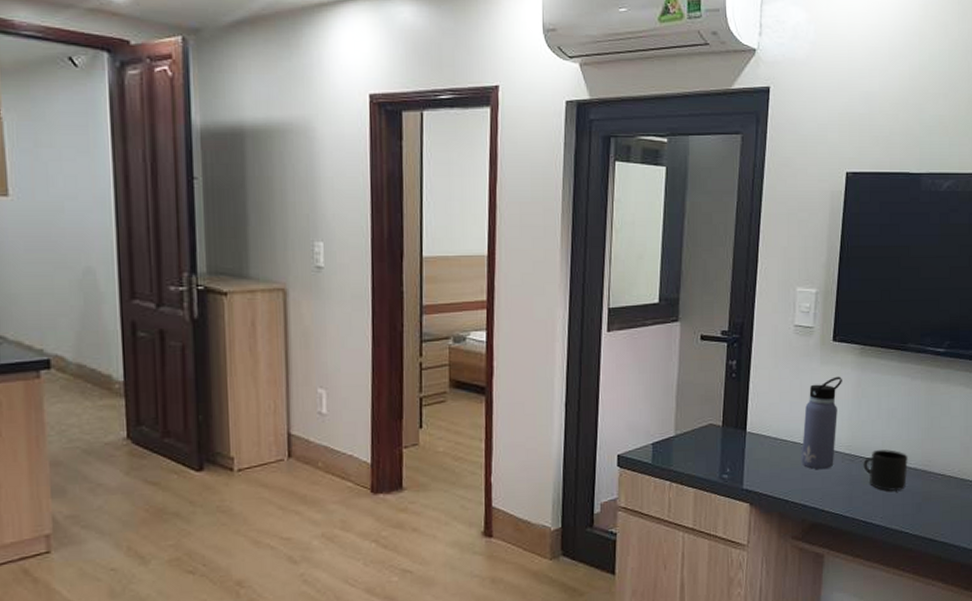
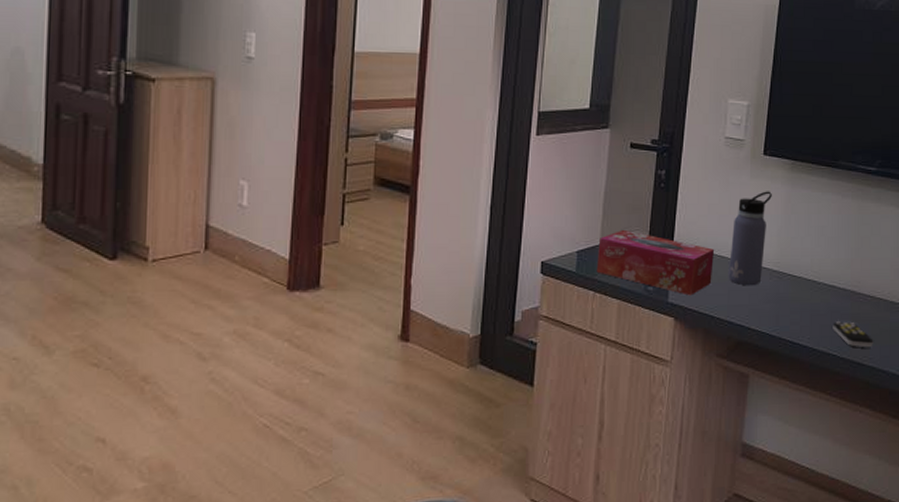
tissue box: none [672,420,788,482] -> present [596,229,715,296]
mug: present [863,450,908,491] -> none [791,268,837,311]
remote control: none [904,500,945,525] -> present [833,321,874,348]

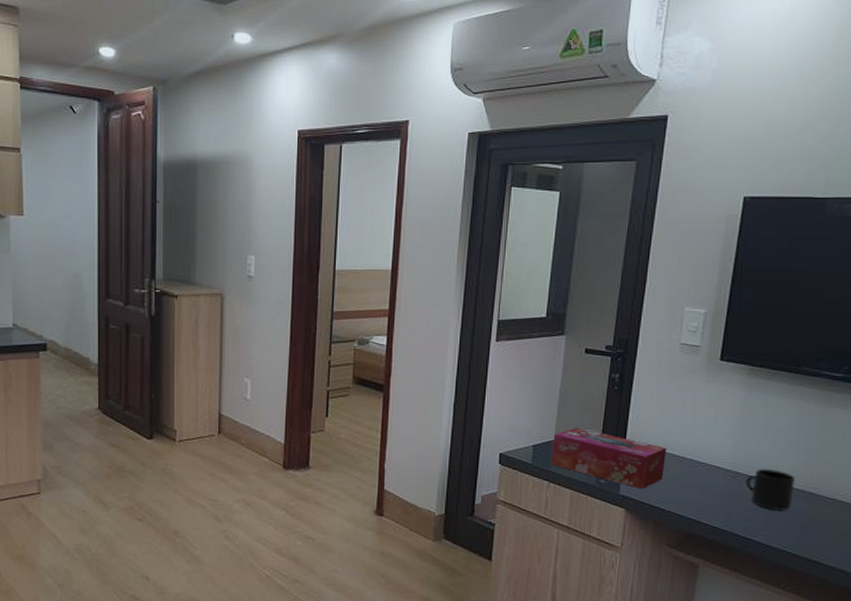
water bottle: present [728,191,772,286] -> none [680,395,728,483]
mug: none [791,268,837,311] -> present [745,469,795,510]
remote control: present [833,321,874,348] -> none [788,521,833,548]

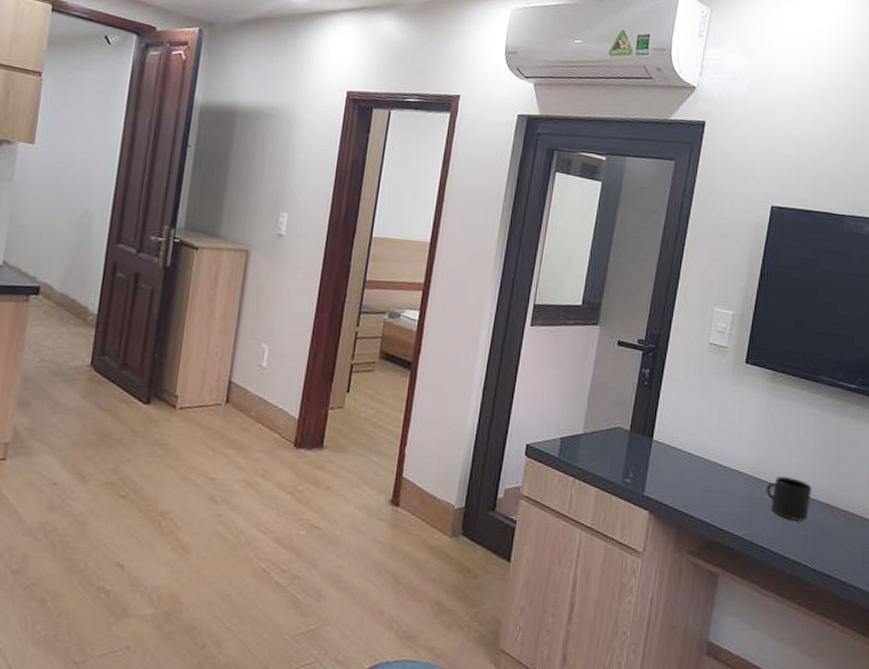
tissue box: present [551,427,667,490] -> none [577,421,693,492]

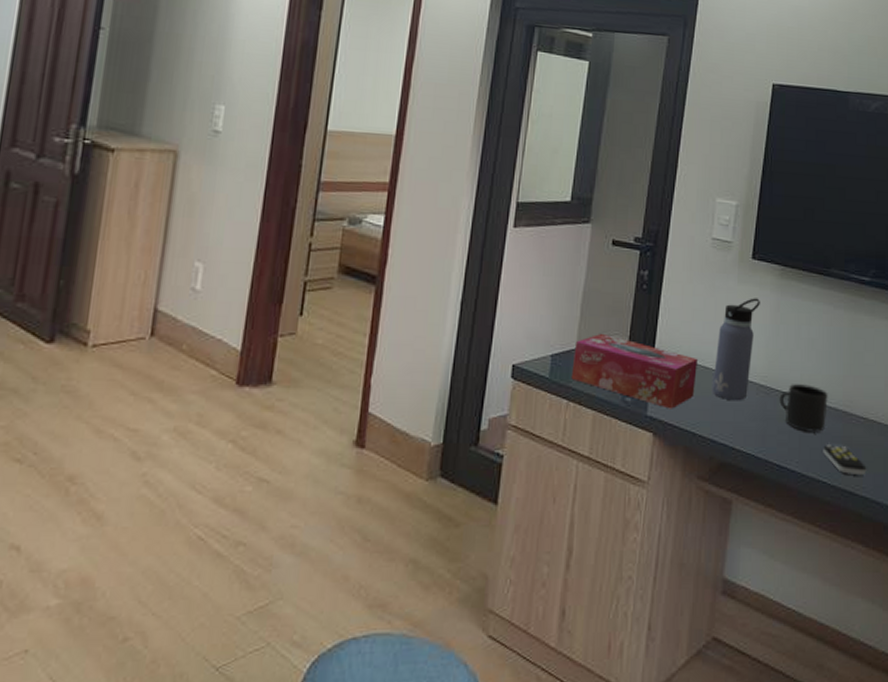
tissue box: none [577,421,693,492] -> present [571,333,699,409]
water bottle: none [704,398,752,489] -> present [712,298,760,401]
remote control: none [805,532,846,562] -> present [823,445,867,476]

